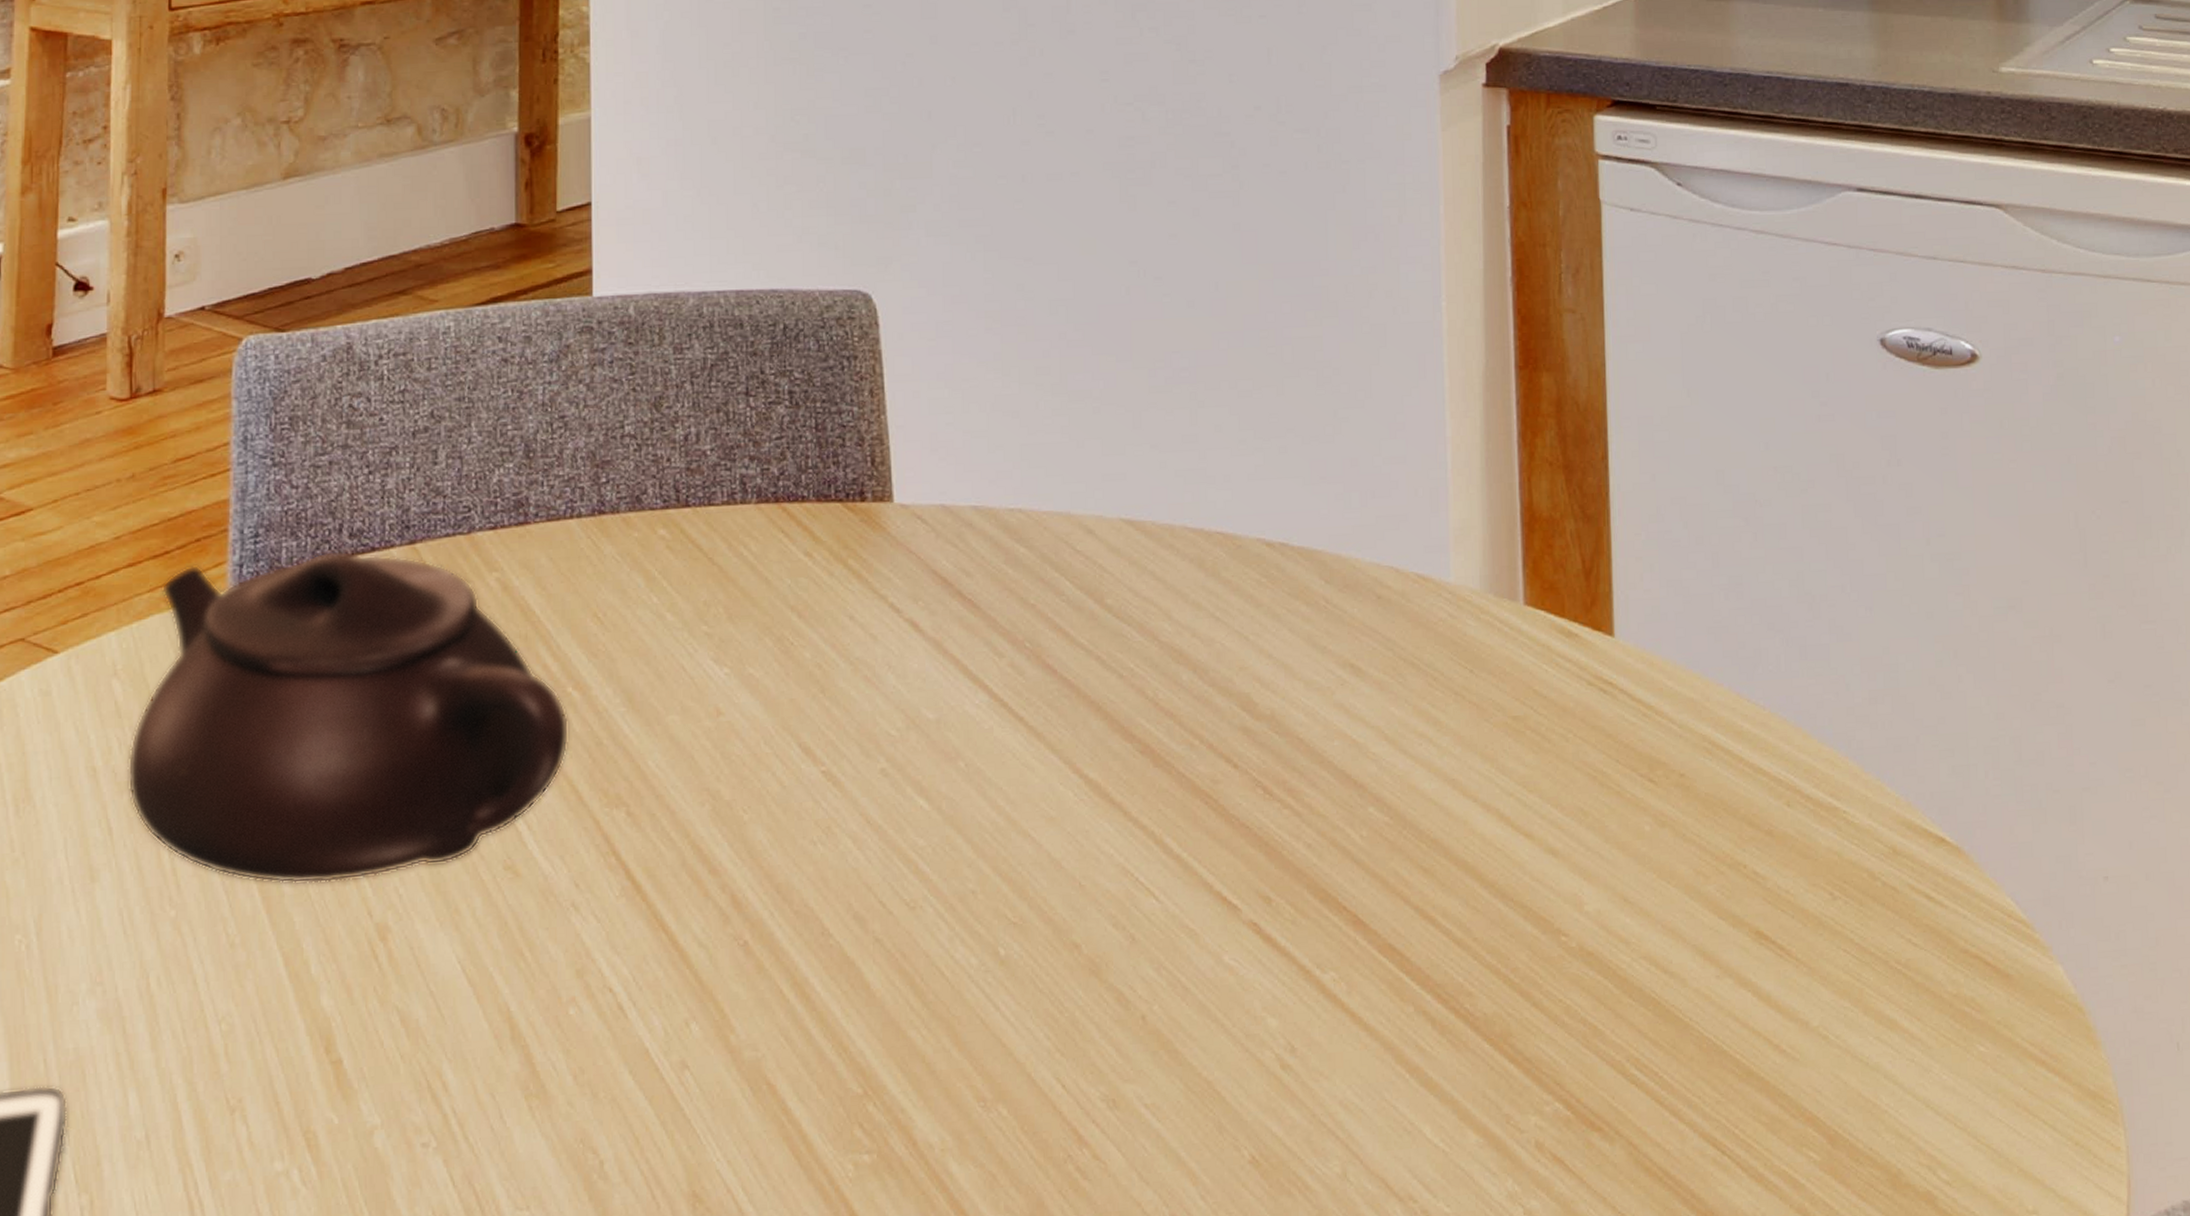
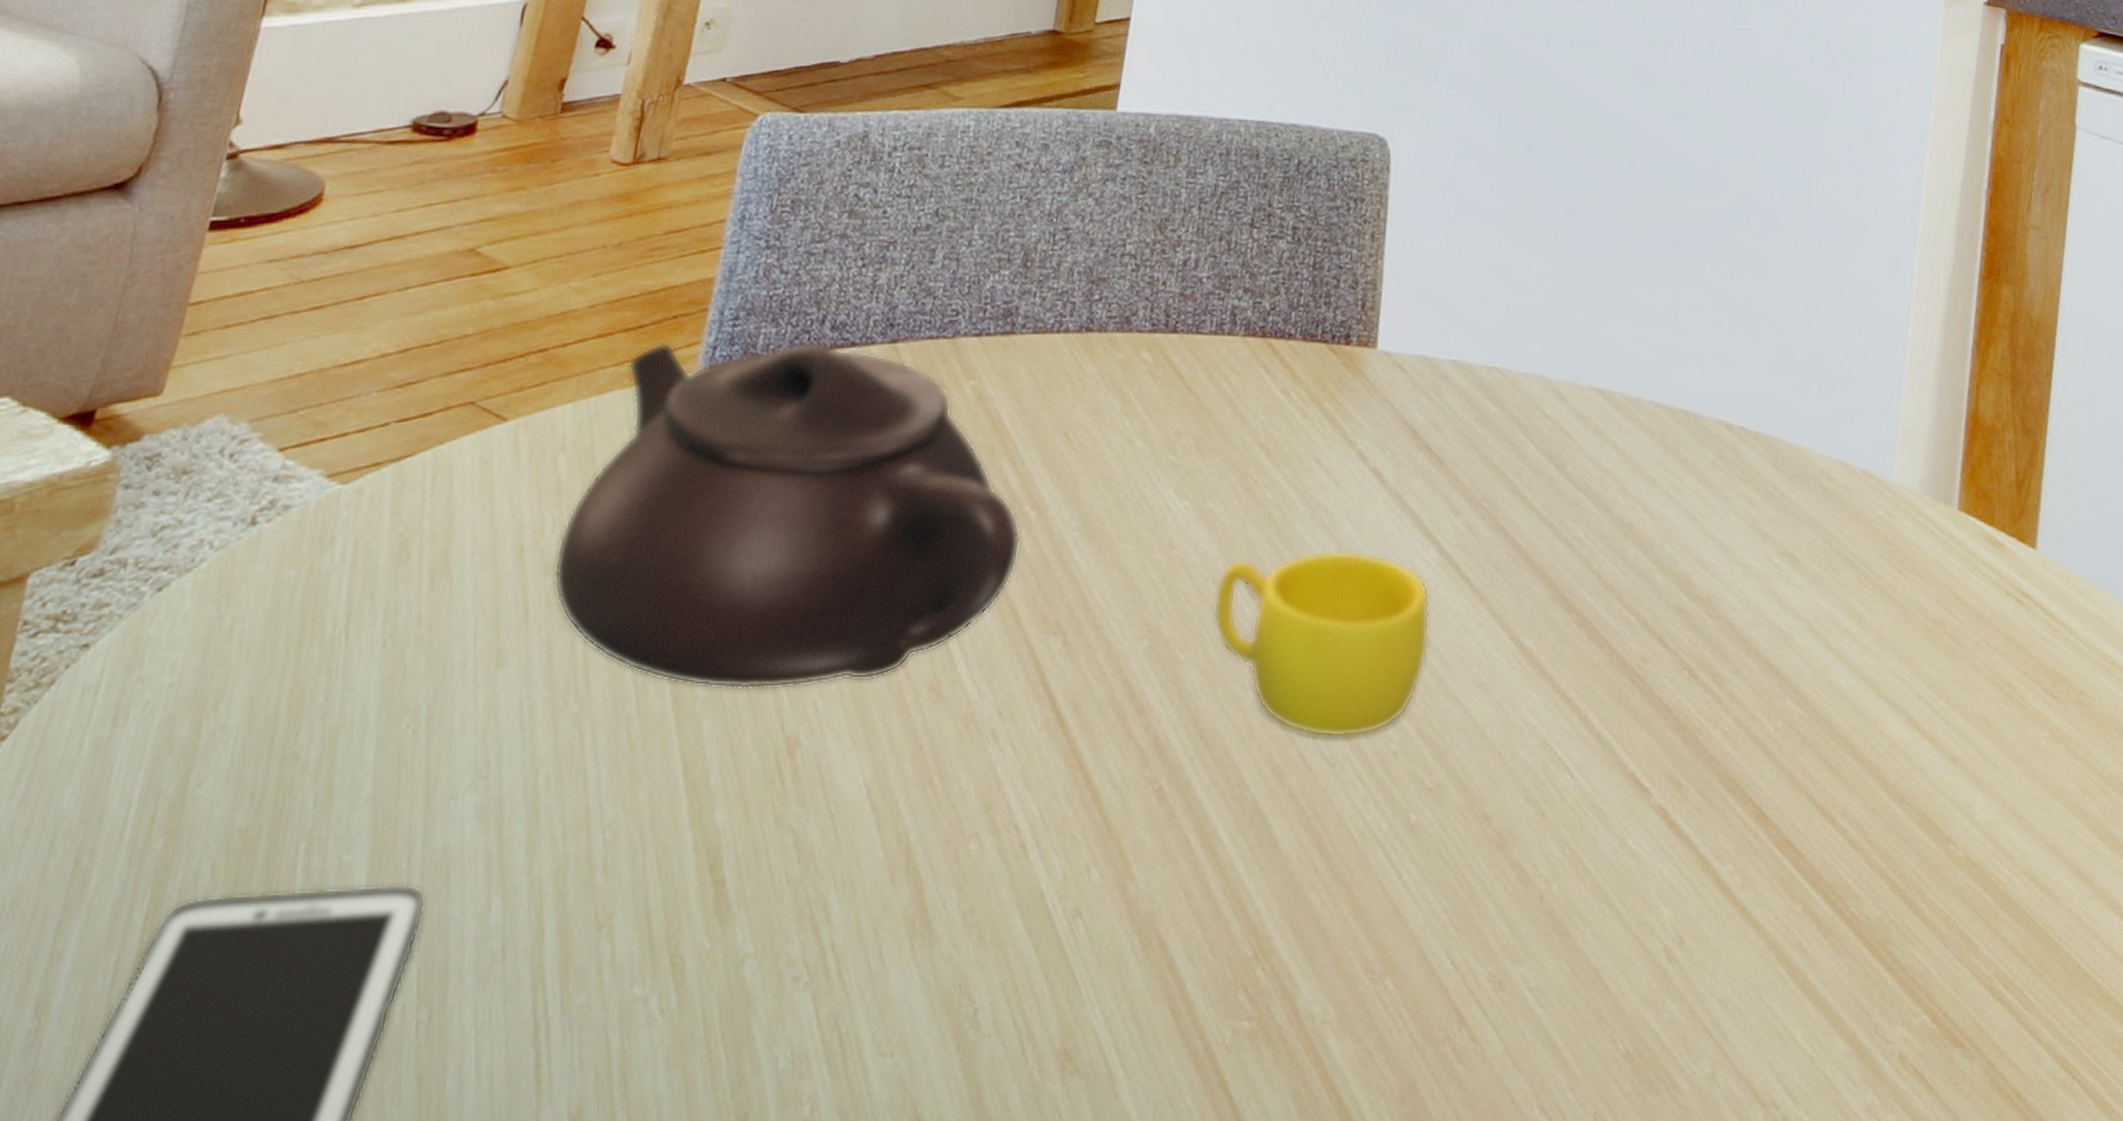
cup: none [769,701,992,882] -> present [1212,550,1431,738]

